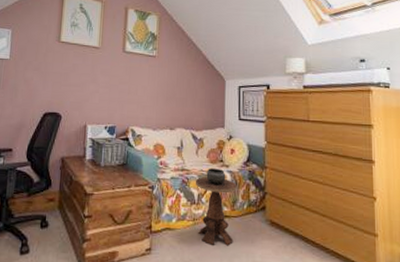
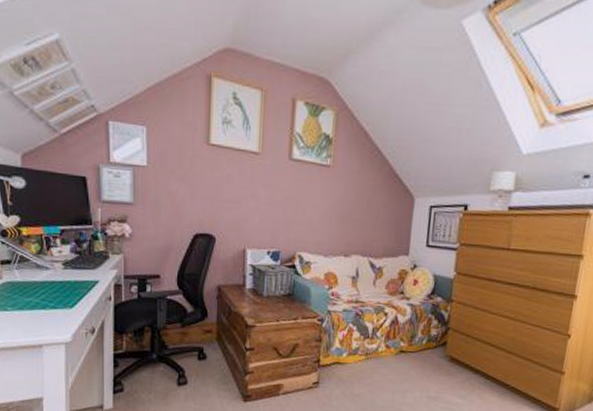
side table: present [195,168,237,246] -> none [370,301,418,381]

